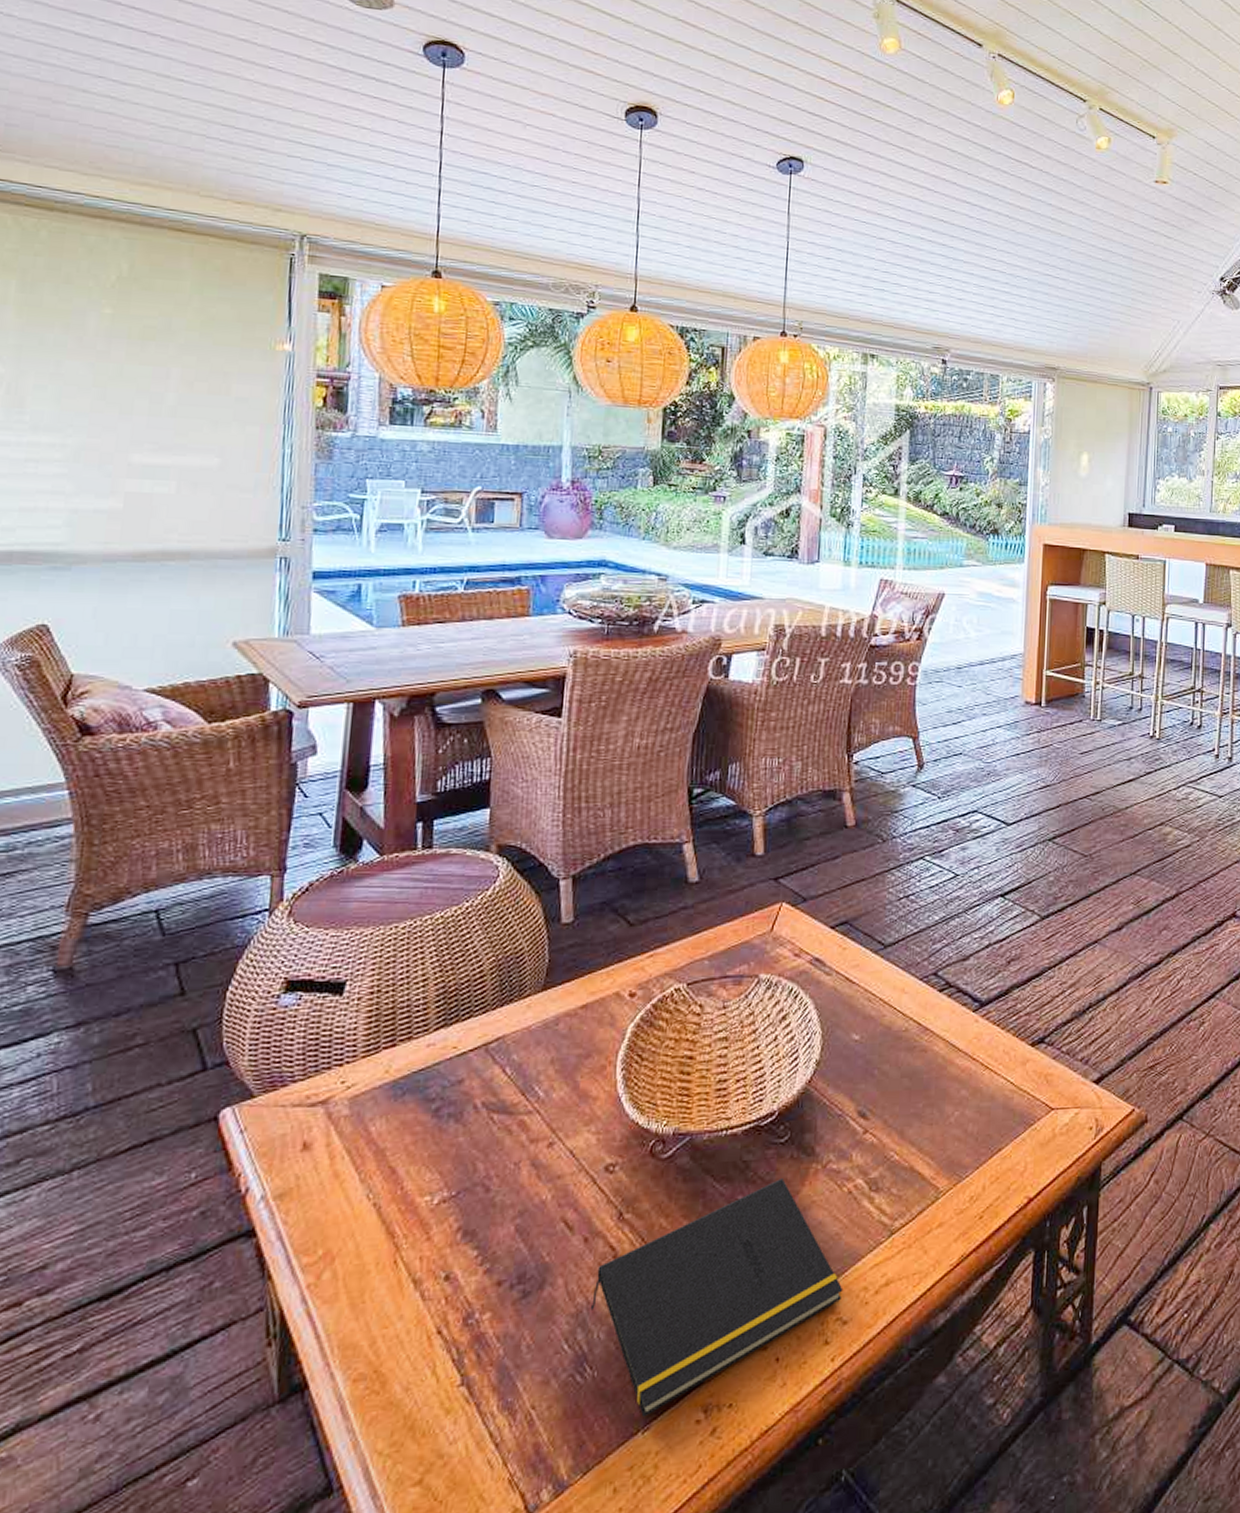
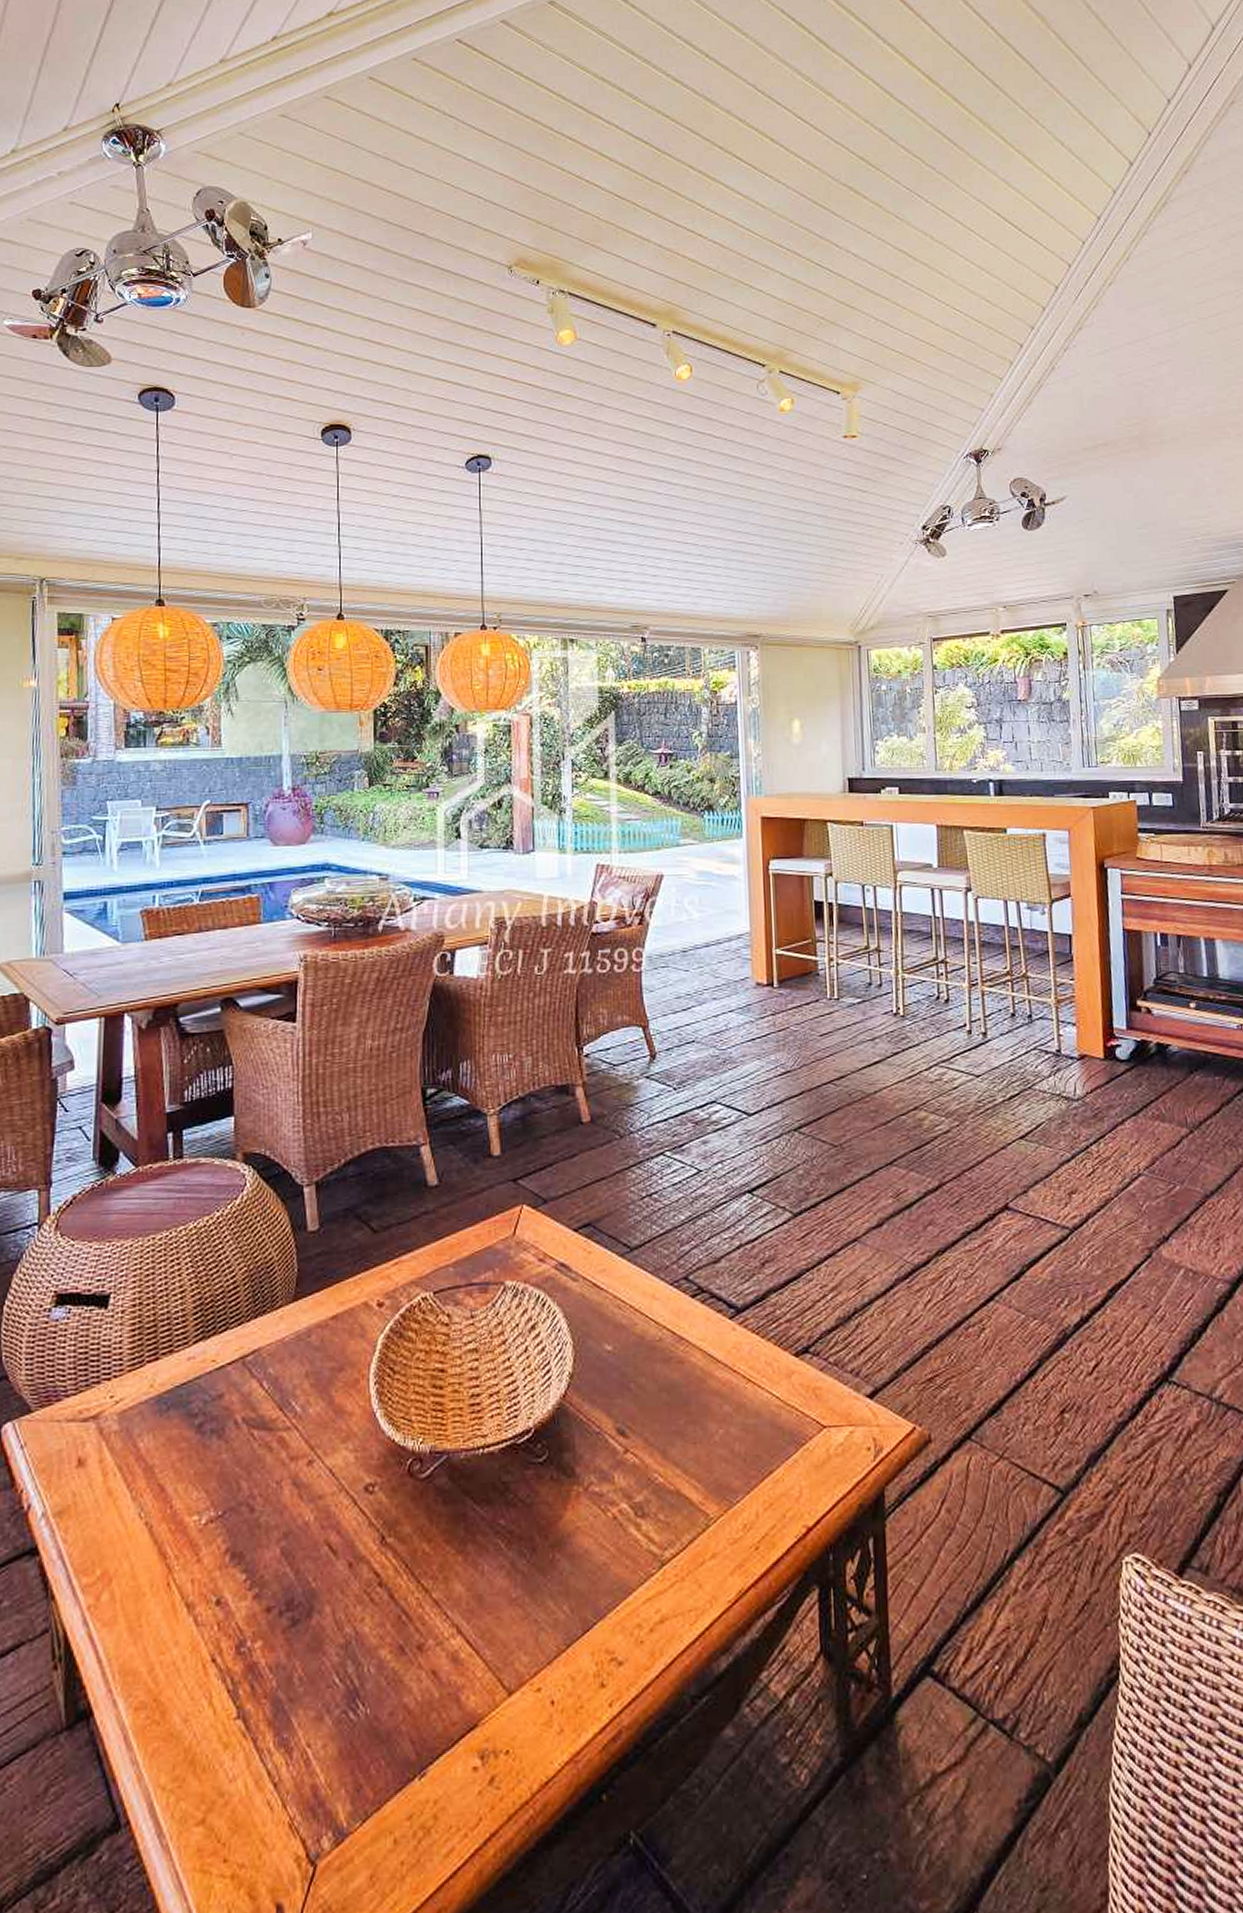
notepad: present [590,1178,844,1417] -> none [358,1502,616,1761]

